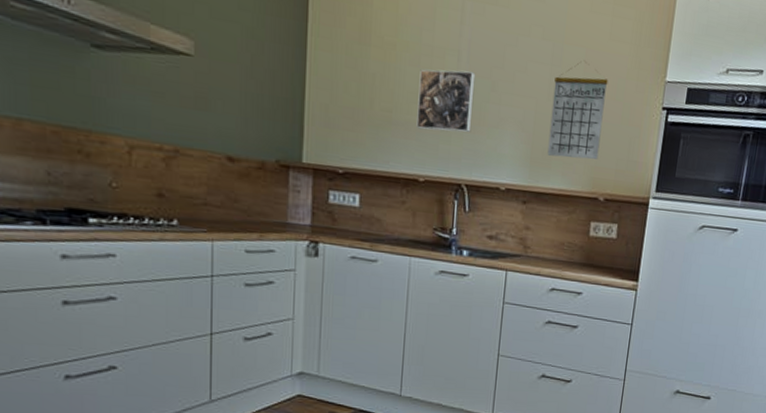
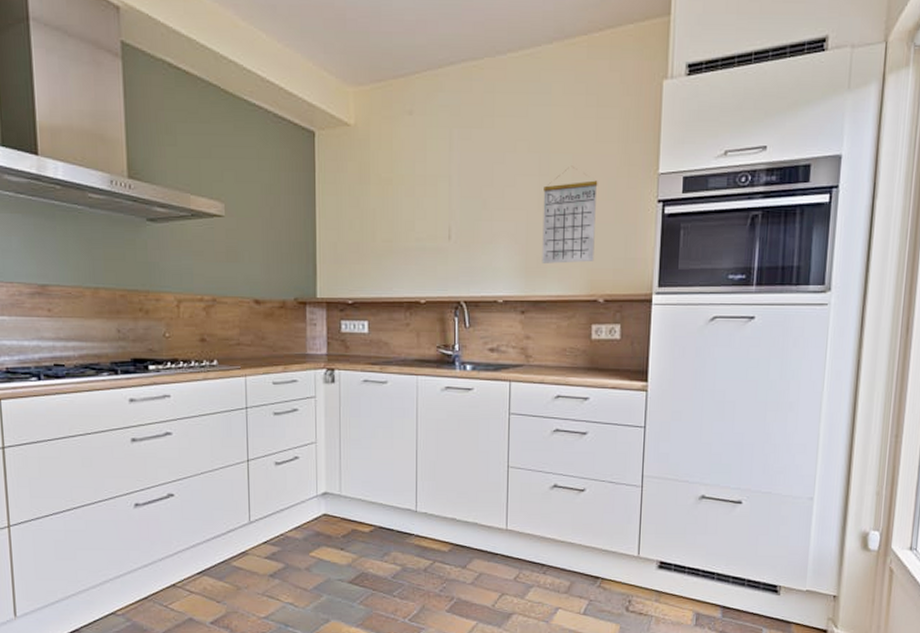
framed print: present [416,69,476,133] -> none [415,194,467,254]

